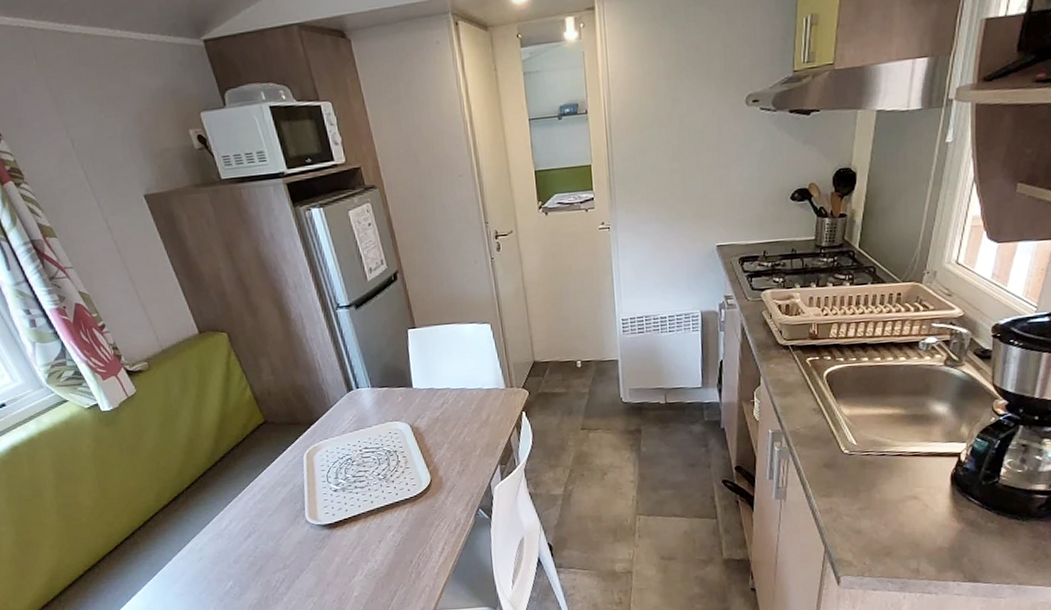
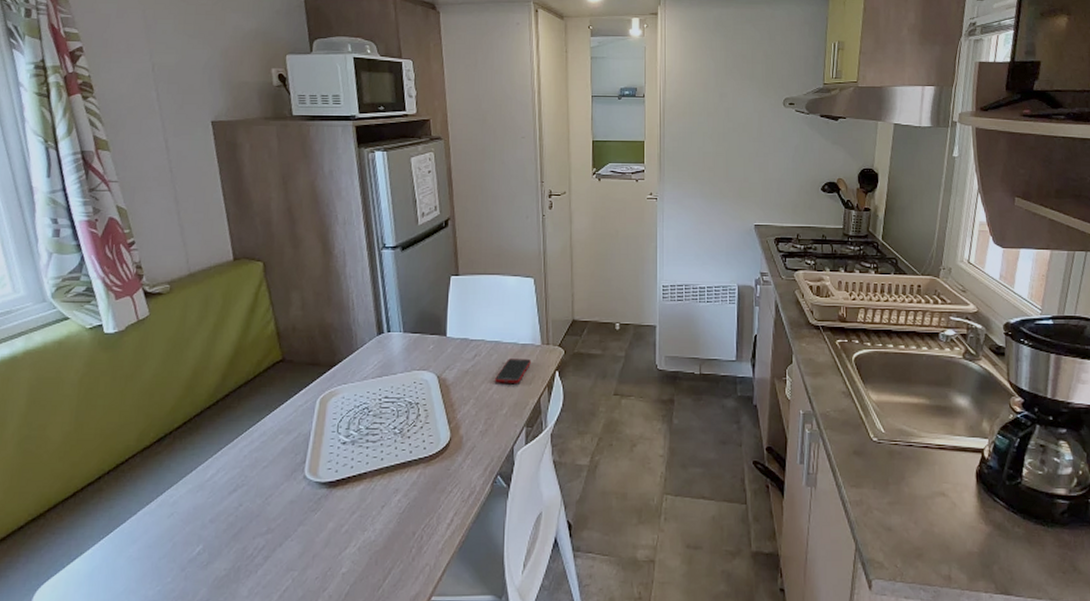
cell phone: none [465,402,497,427] -> present [495,359,531,383]

